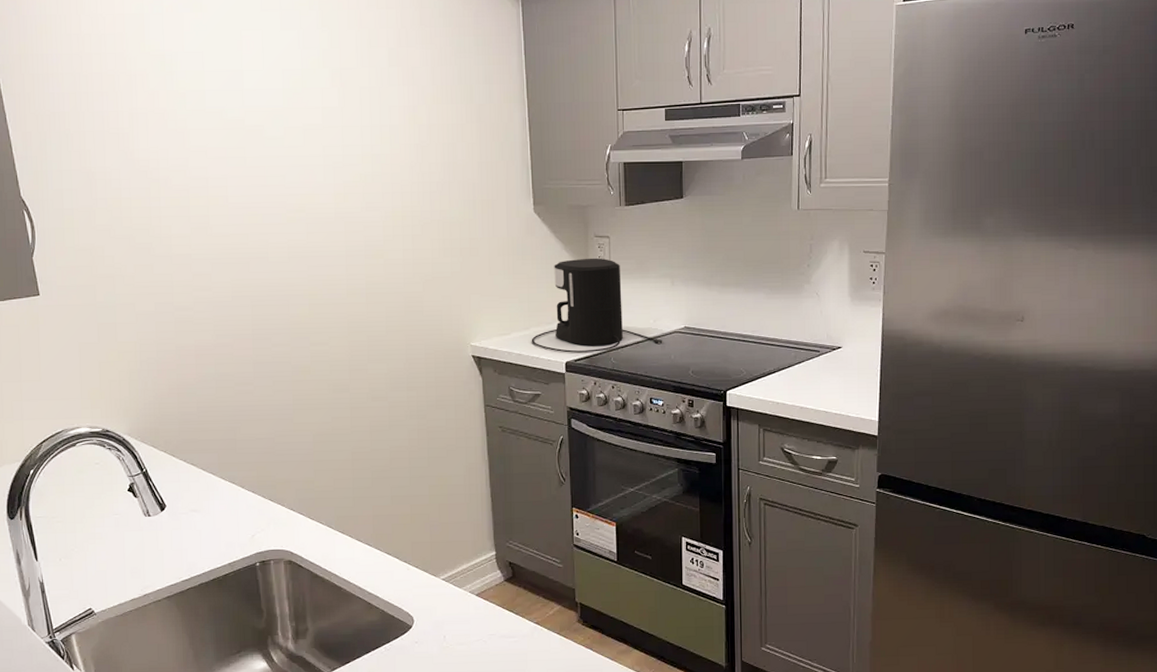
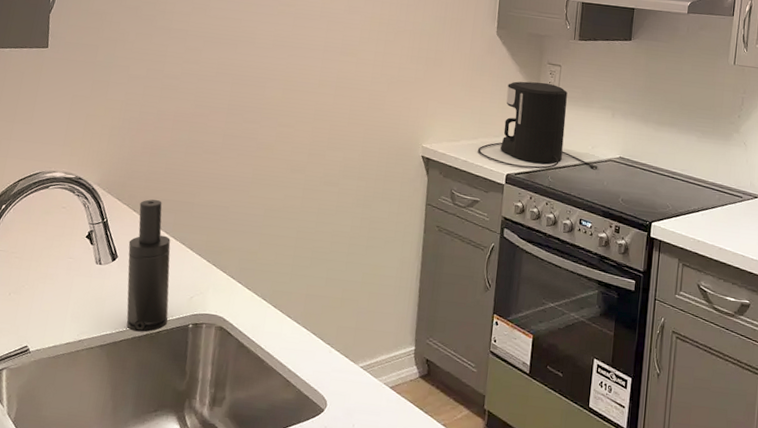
soap dispenser: none [174,442,233,578] -> present [126,199,171,333]

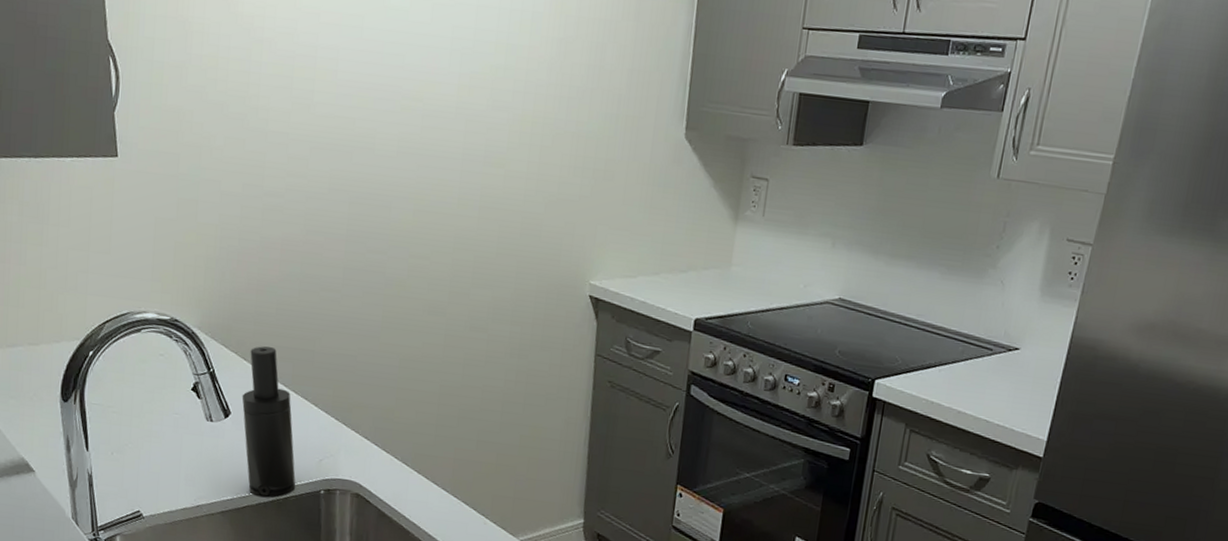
coffee maker: present [477,81,599,170] -> none [659,200,812,314]

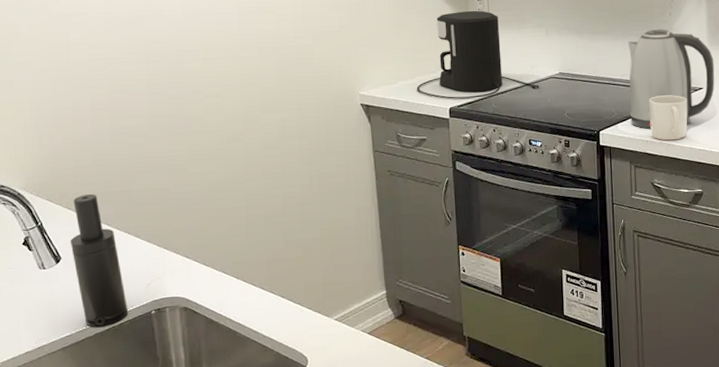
coffee maker: none [659,200,812,314] -> present [416,10,541,99]
kettle: none [917,263,1043,391] -> present [628,29,715,129]
mug: none [939,348,997,408] -> present [649,95,688,141]

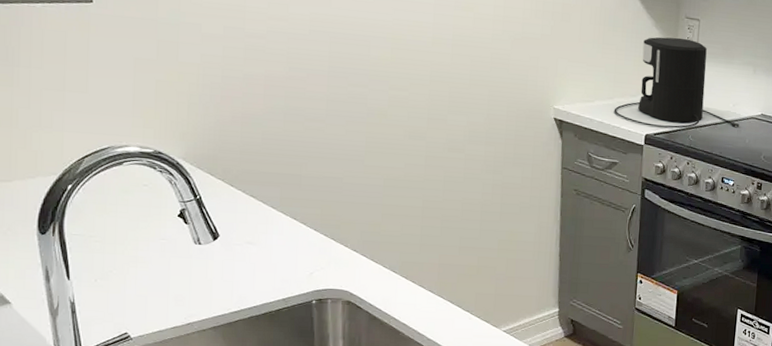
soap dispenser: present [70,194,129,328] -> none [230,173,288,311]

